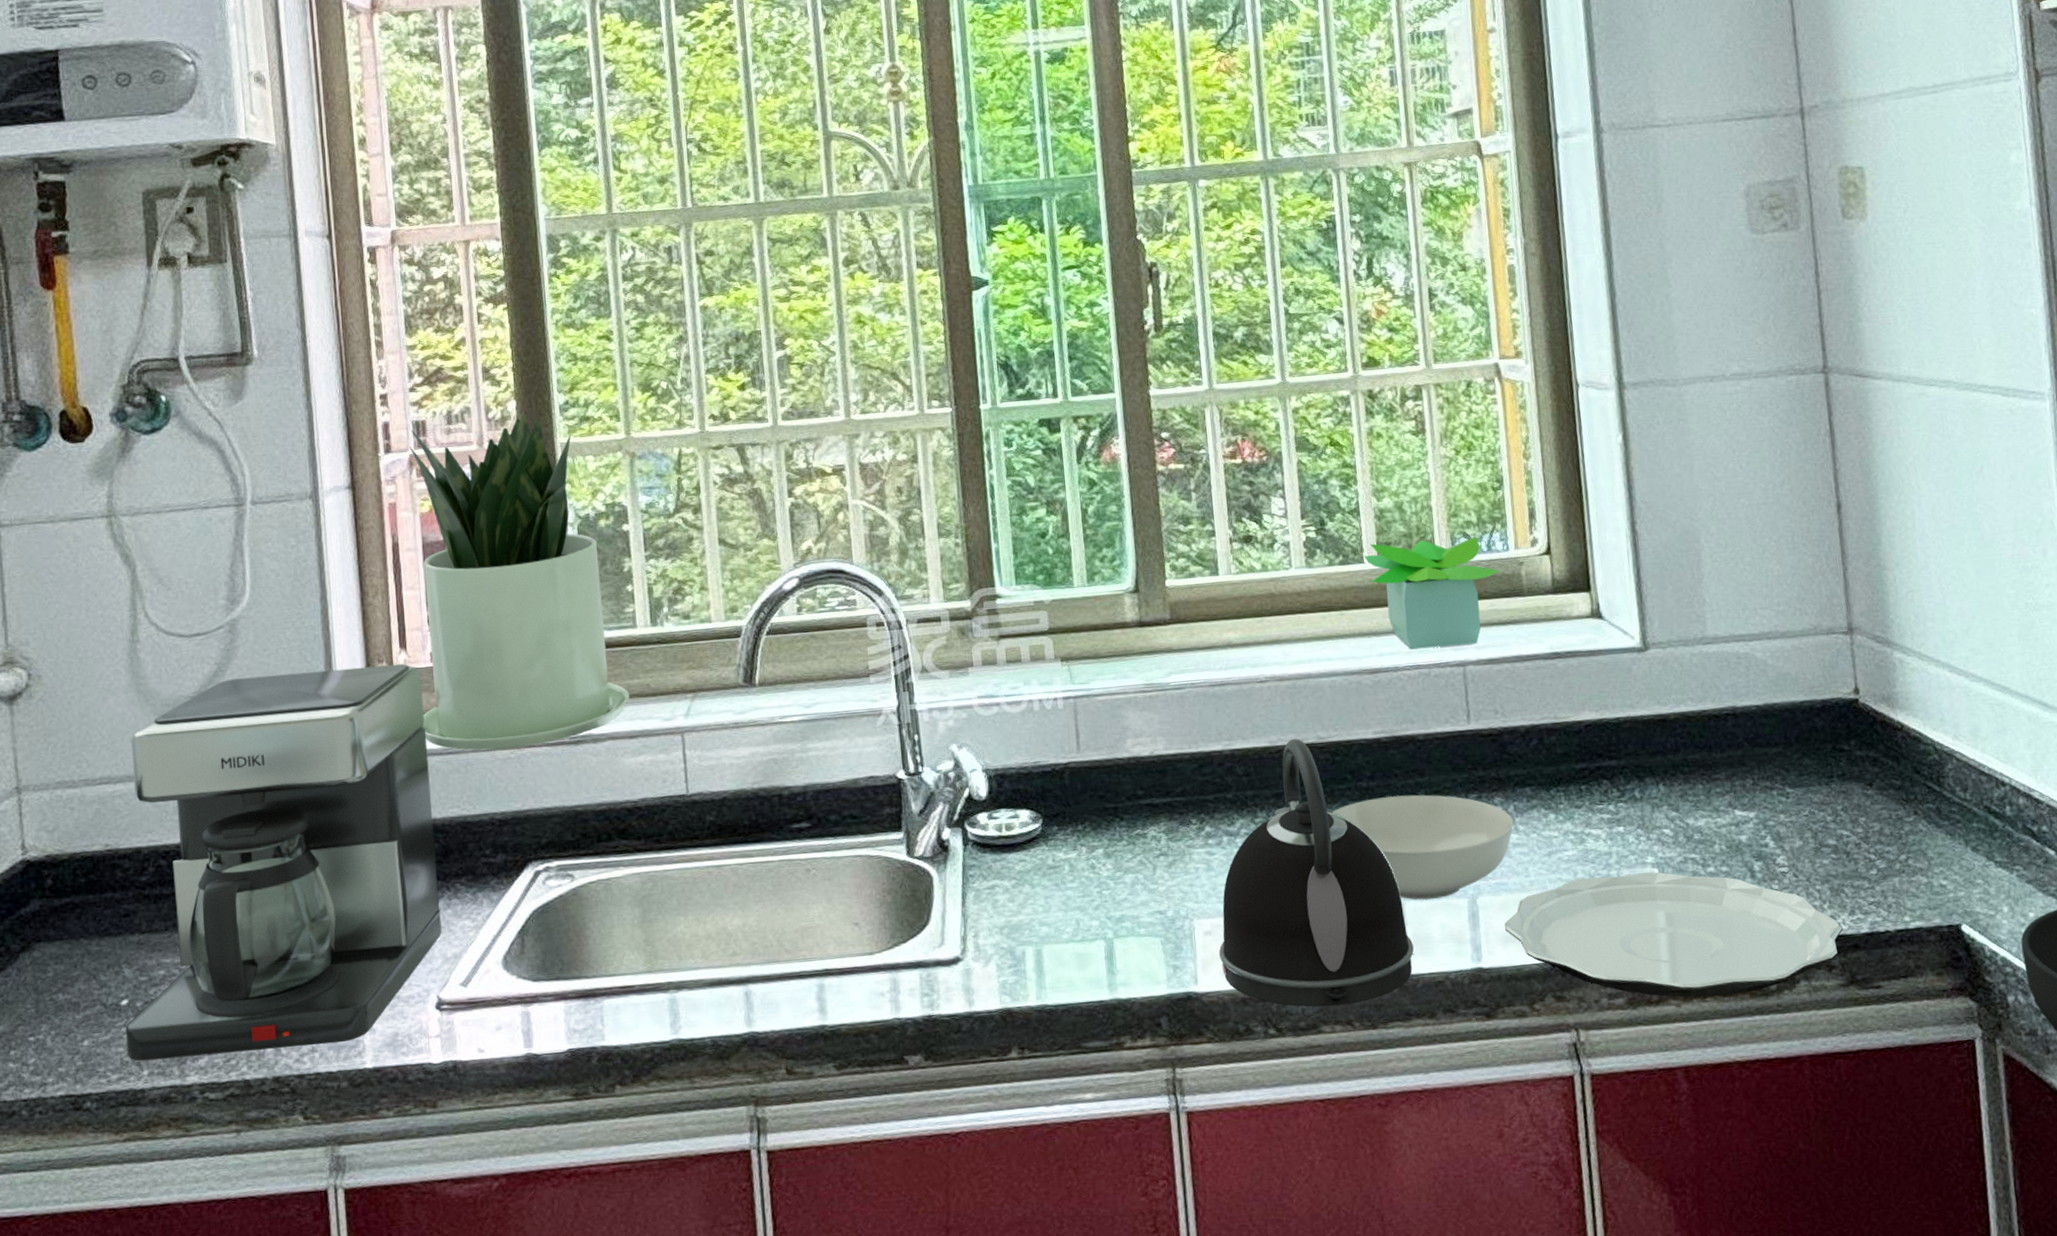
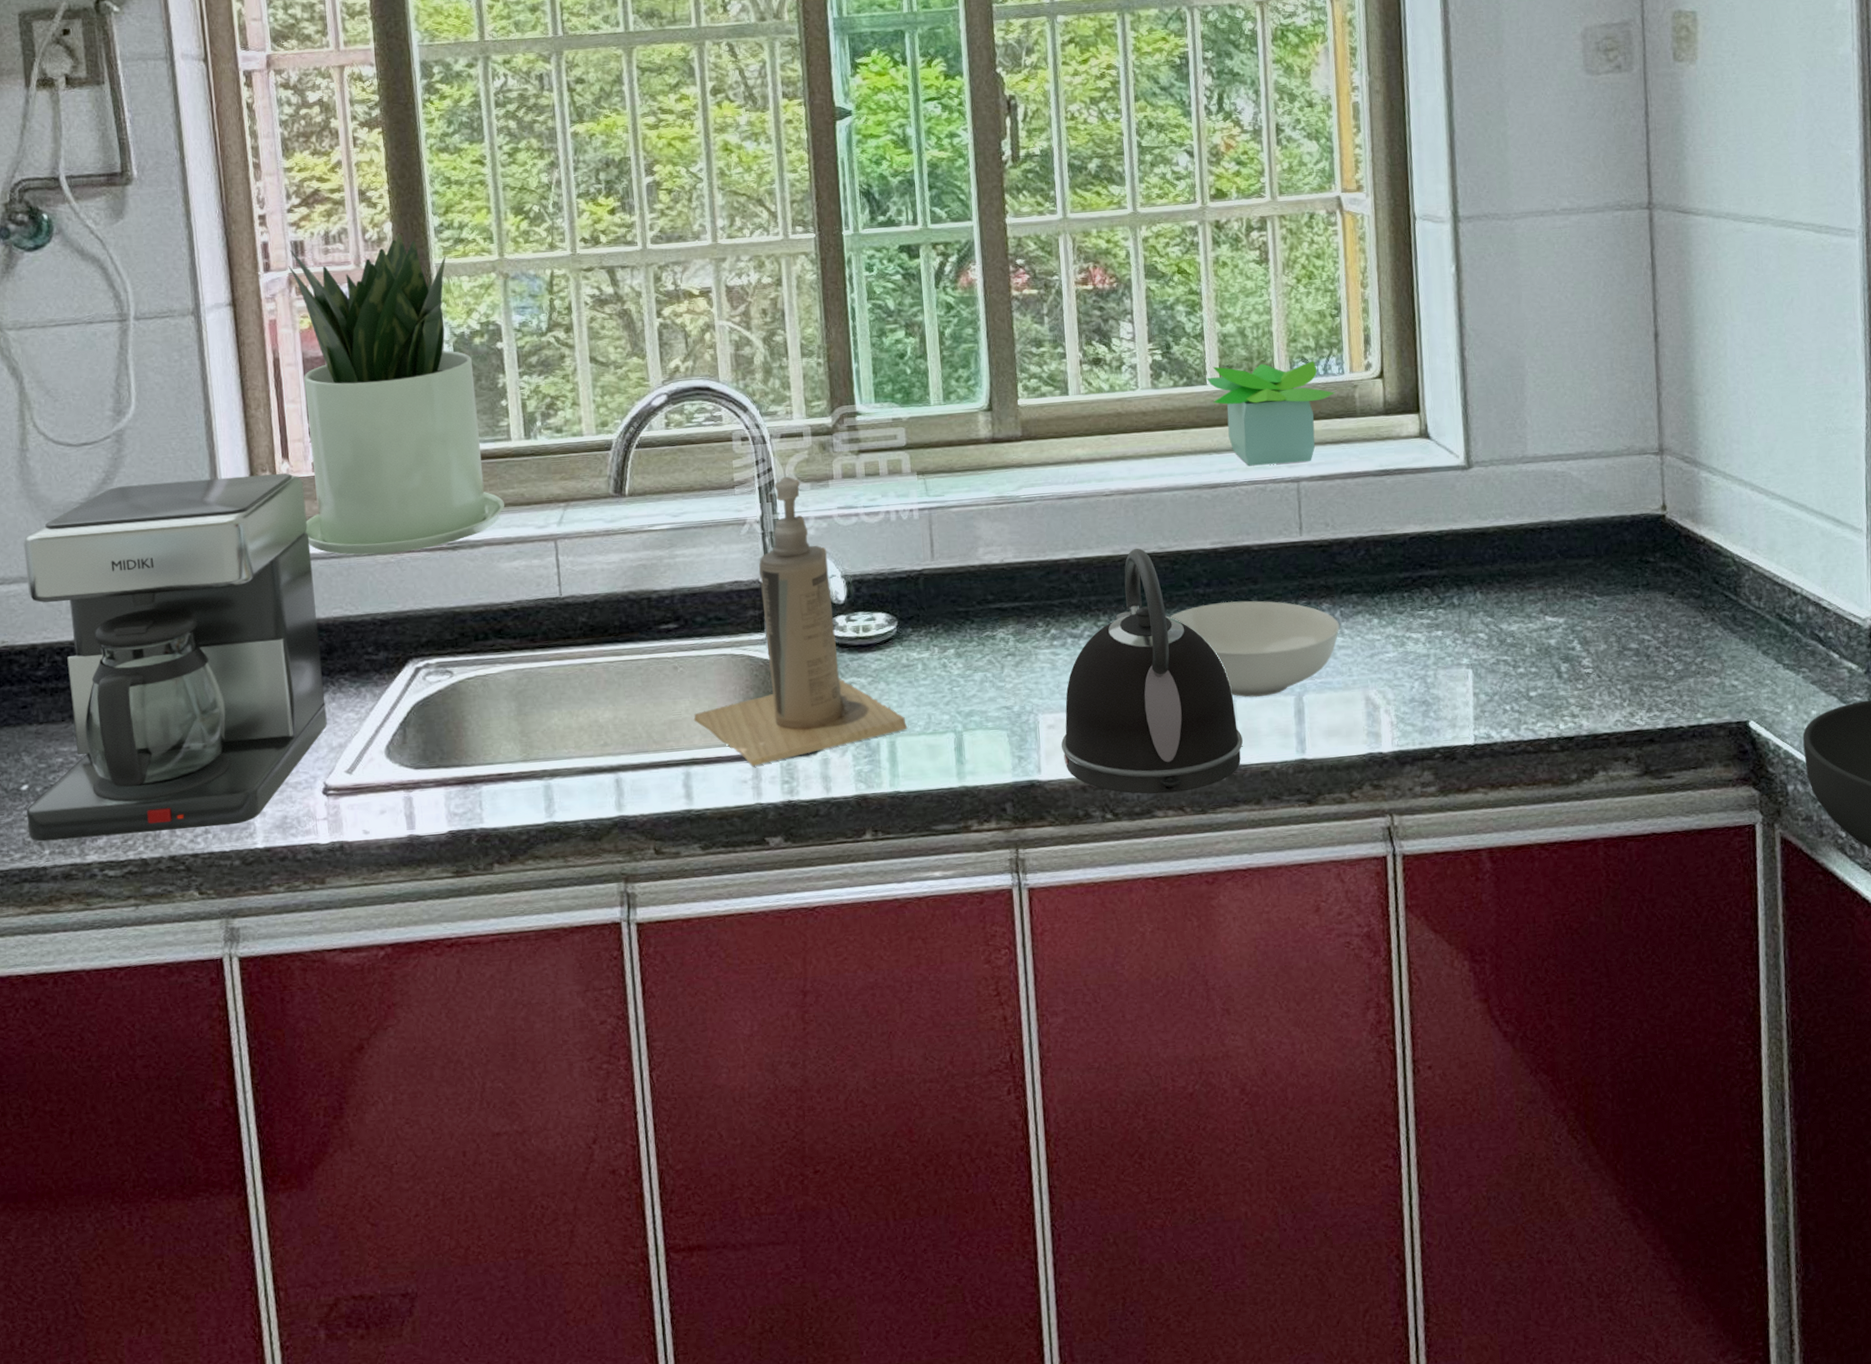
soap dispenser: none [827,663,1055,977] -> present [693,476,908,766]
plate: present [1505,872,1843,998] -> none [1328,672,1640,787]

